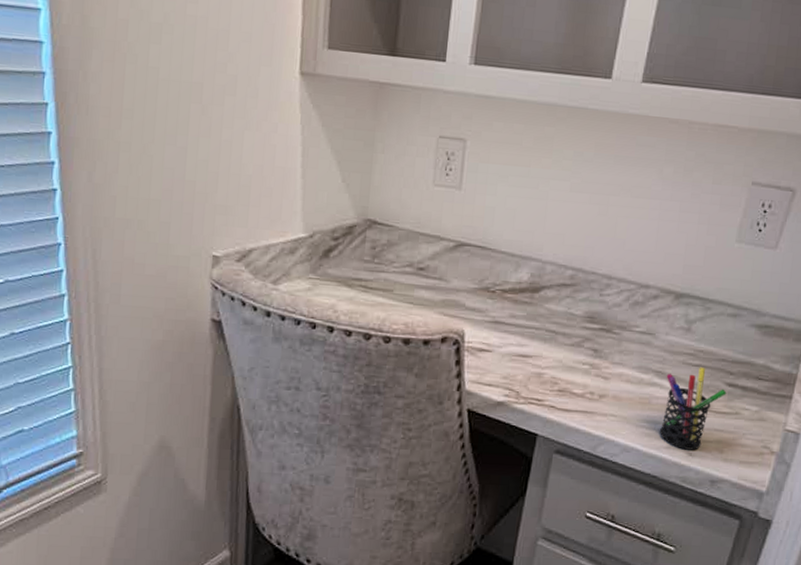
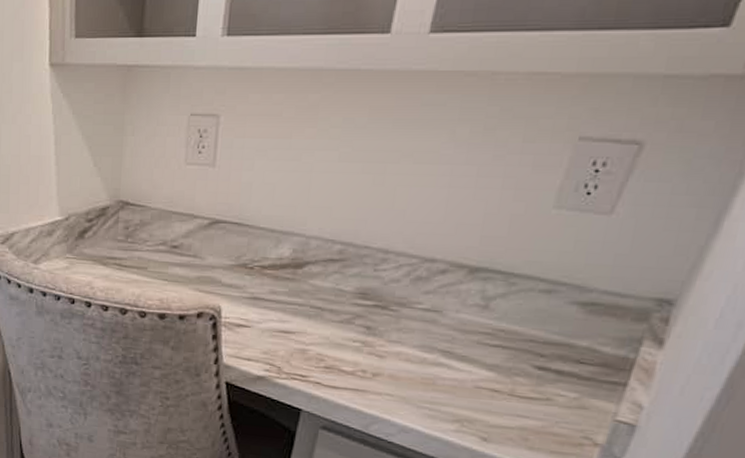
pen holder: present [660,367,727,450] -> none [446,348,535,436]

